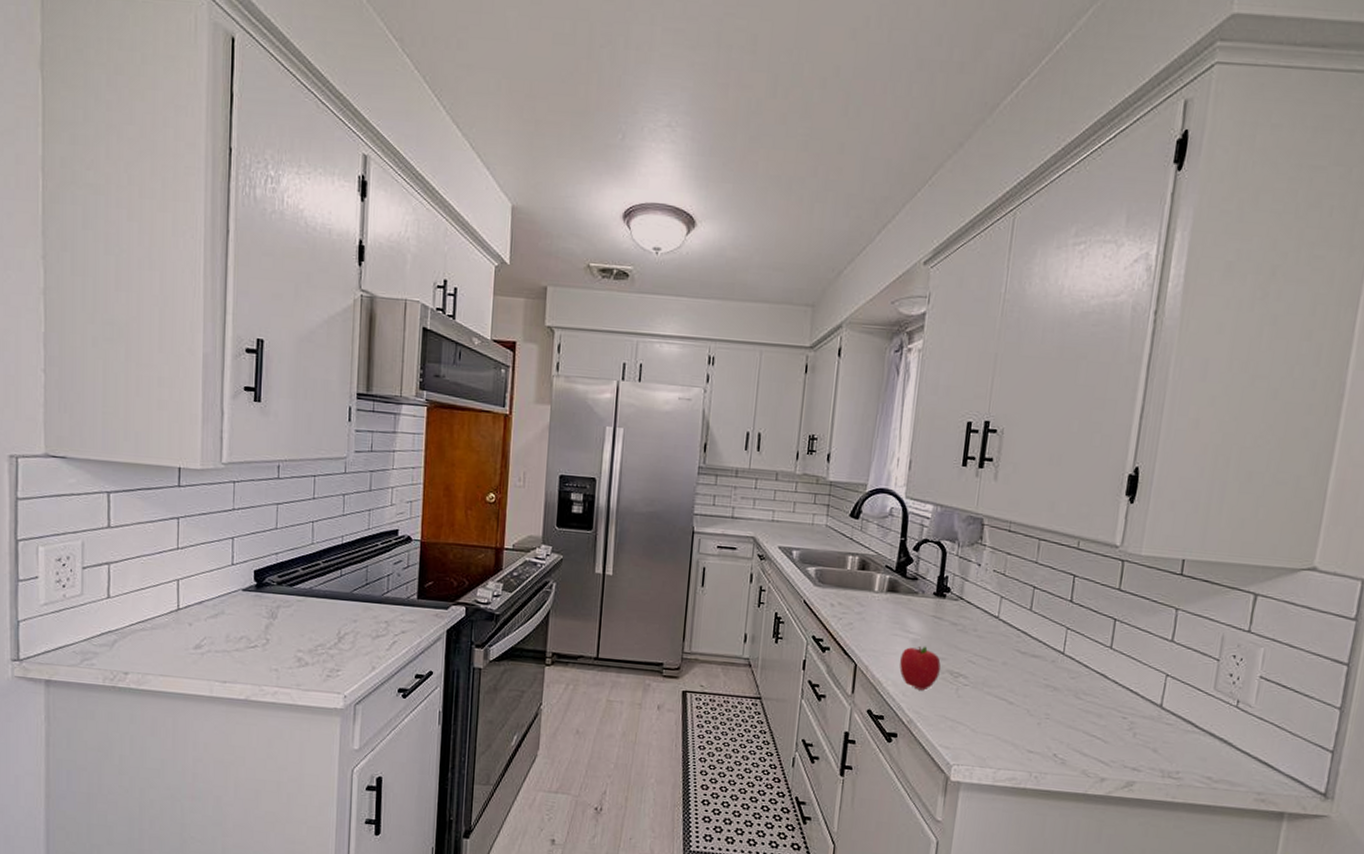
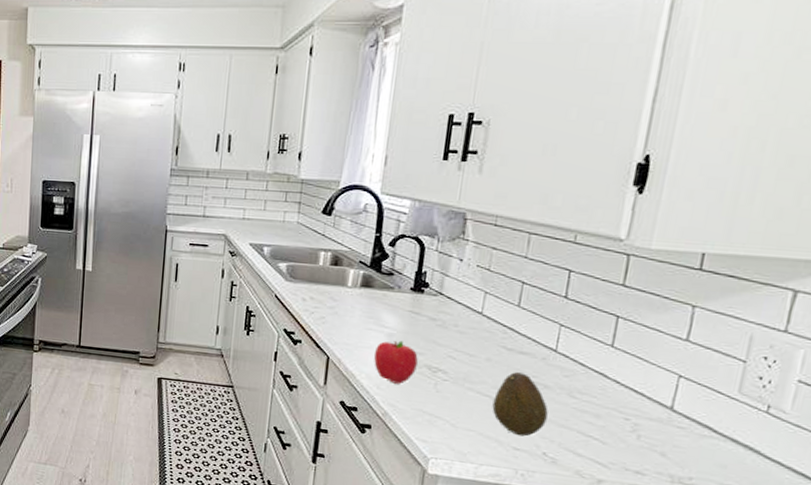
fruit: none [1008,675,1058,739] -> present [492,372,548,437]

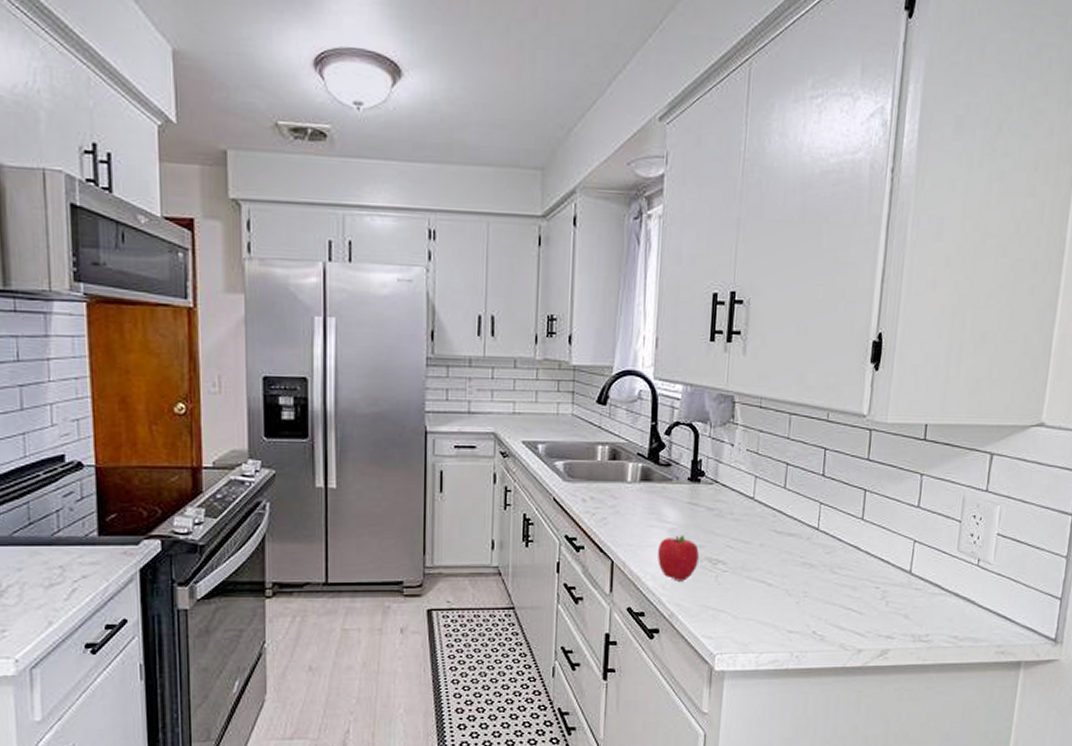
fruit: present [492,372,548,437] -> none [768,555,815,618]

